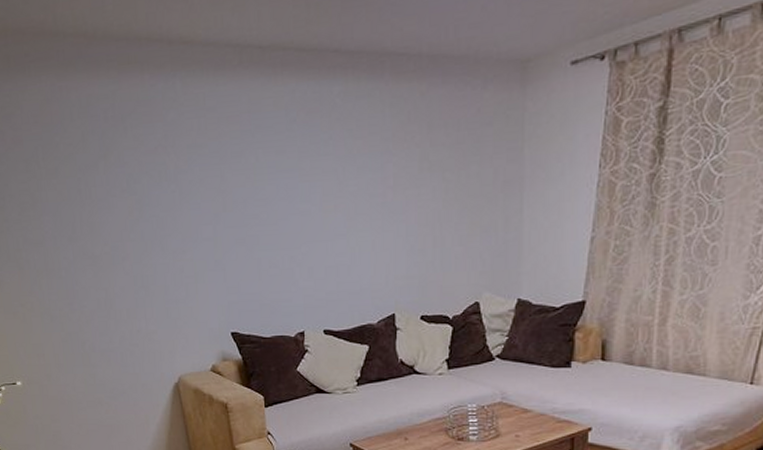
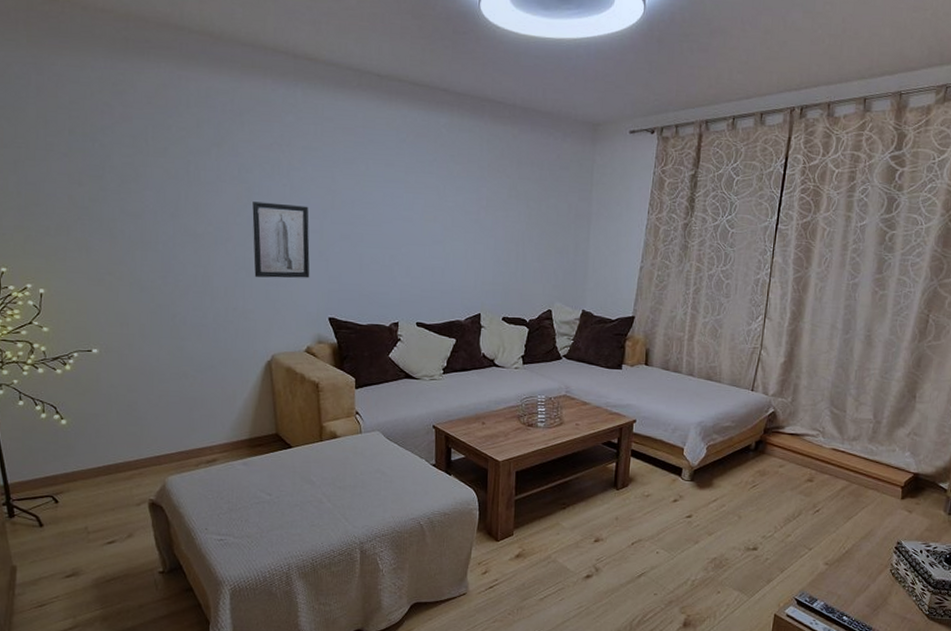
wall art: none [144,212,208,295] -> present [252,201,310,278]

